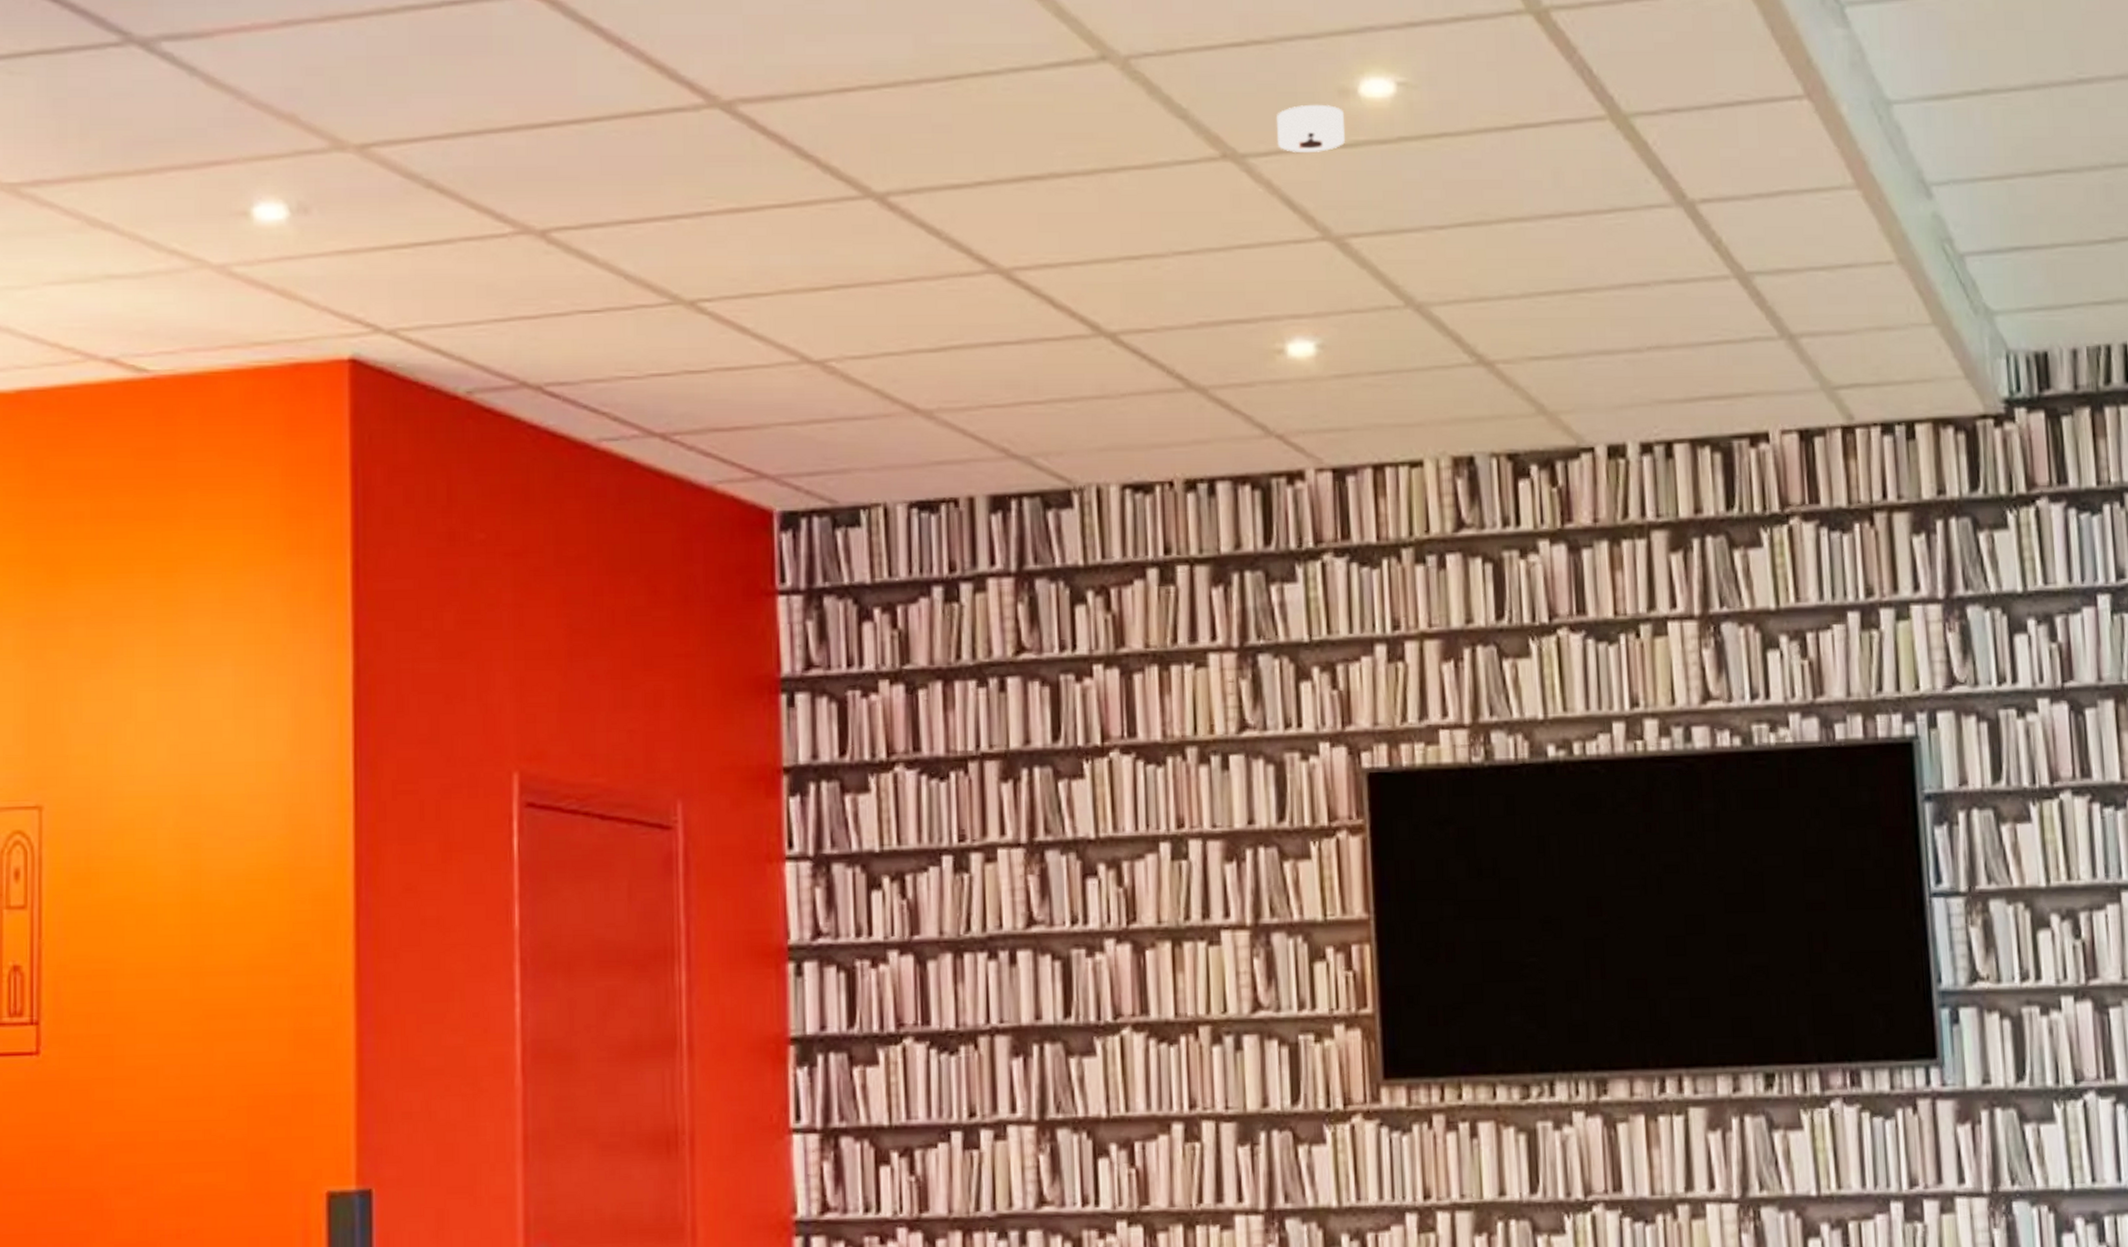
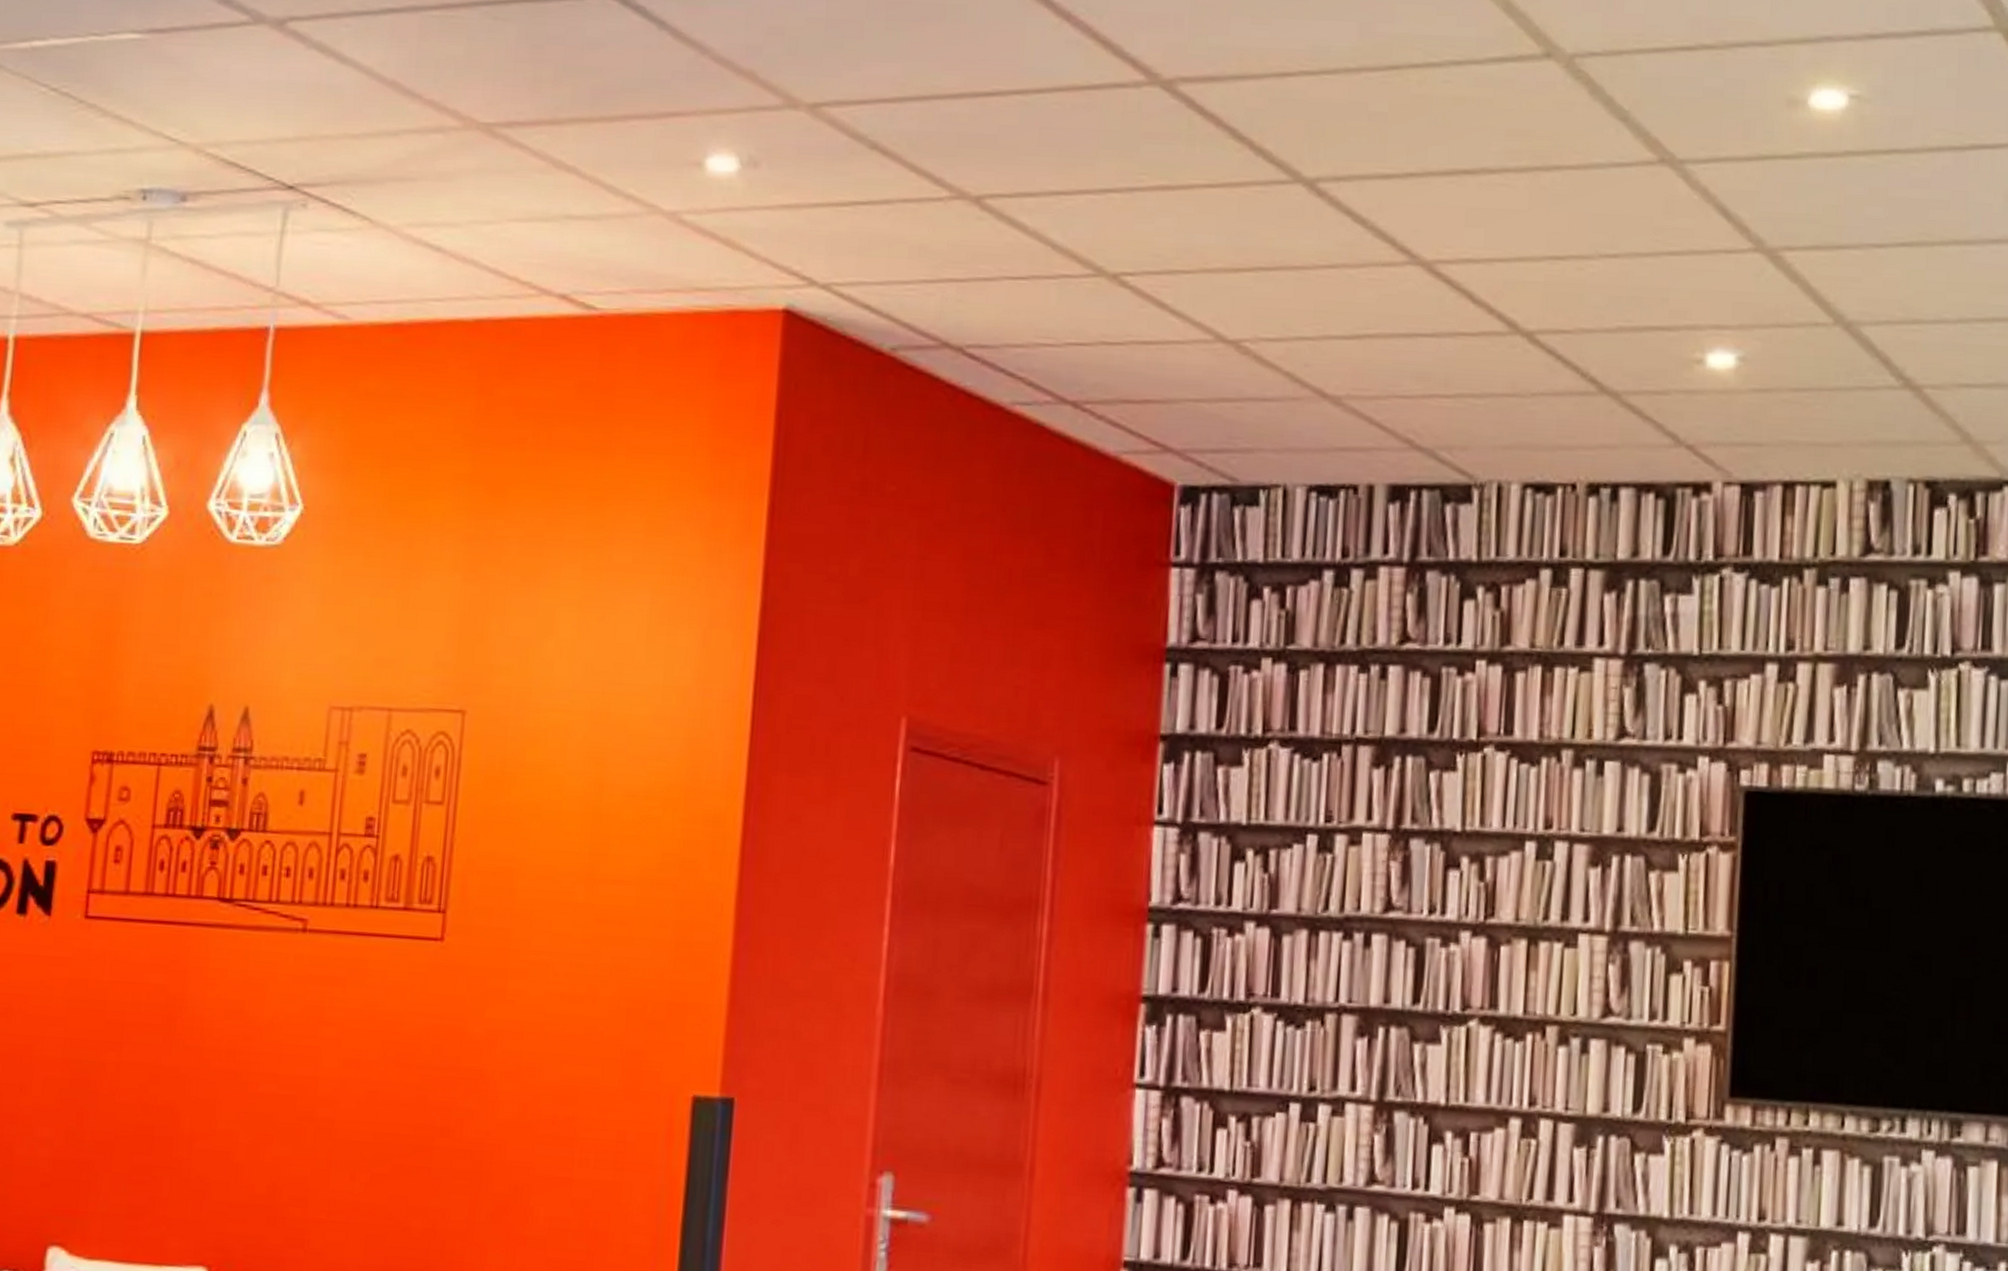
smoke detector: present [1277,104,1345,152] -> none [1719,113,1791,162]

